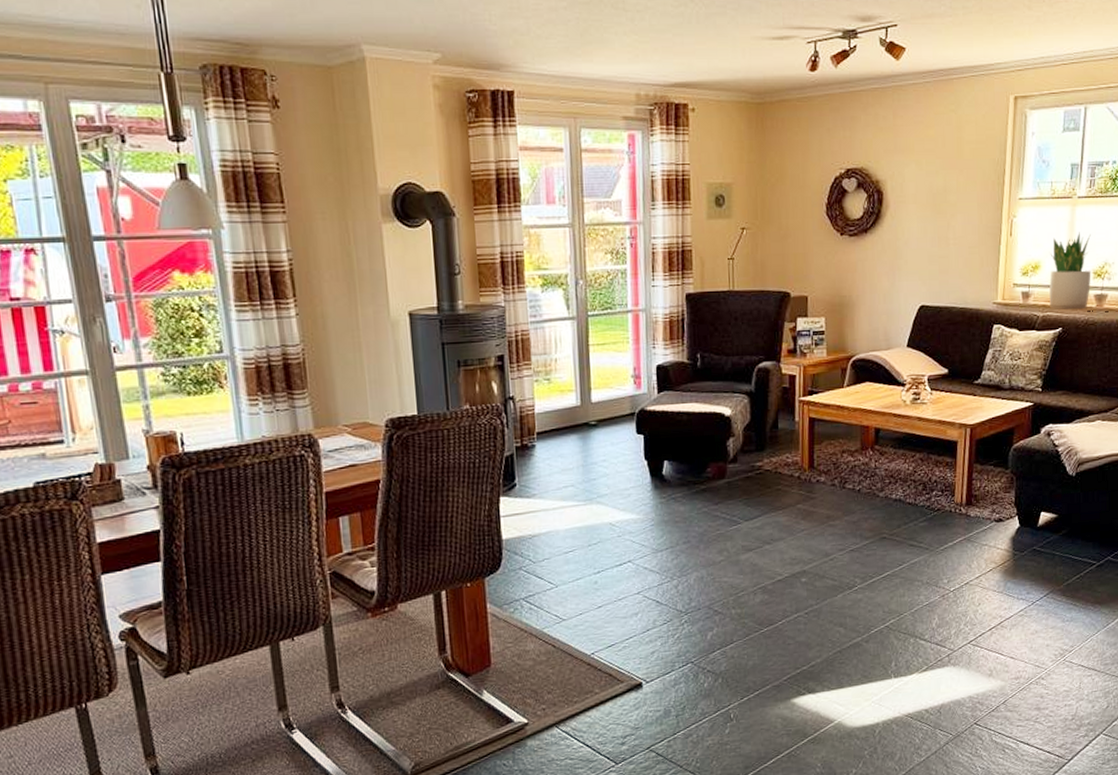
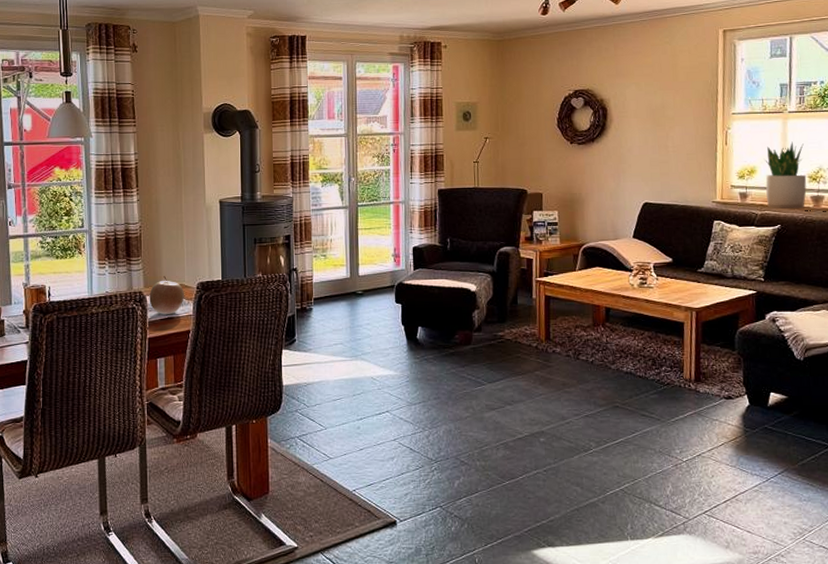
fruit: none [322,411,370,462] -> present [149,275,184,314]

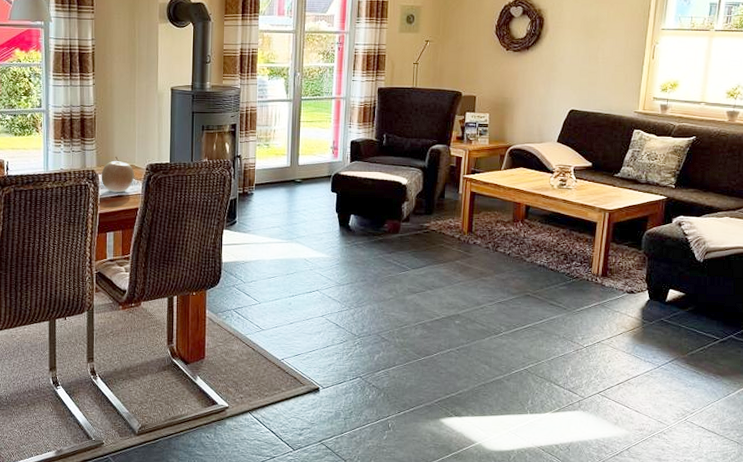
planter: present [765,141,807,210] -> none [685,58,726,123]

